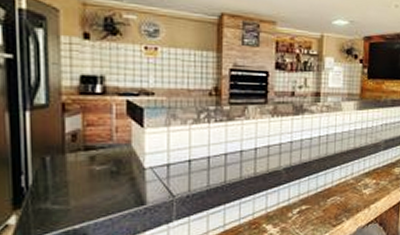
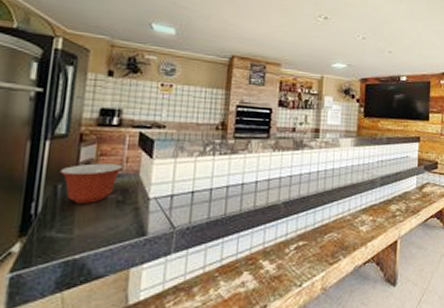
mixing bowl: none [46,134,114,175] -> present [60,163,124,203]

